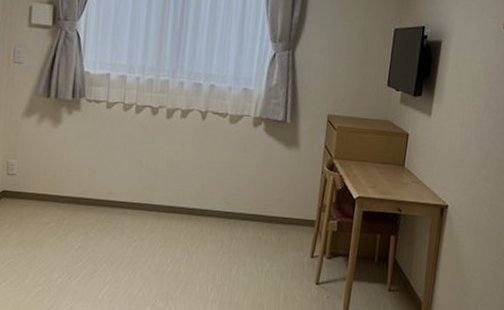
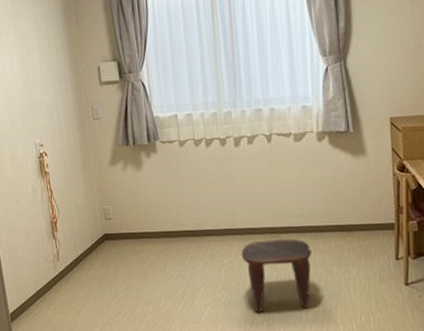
stool: none [153,220,228,297] -> present [241,239,312,313]

